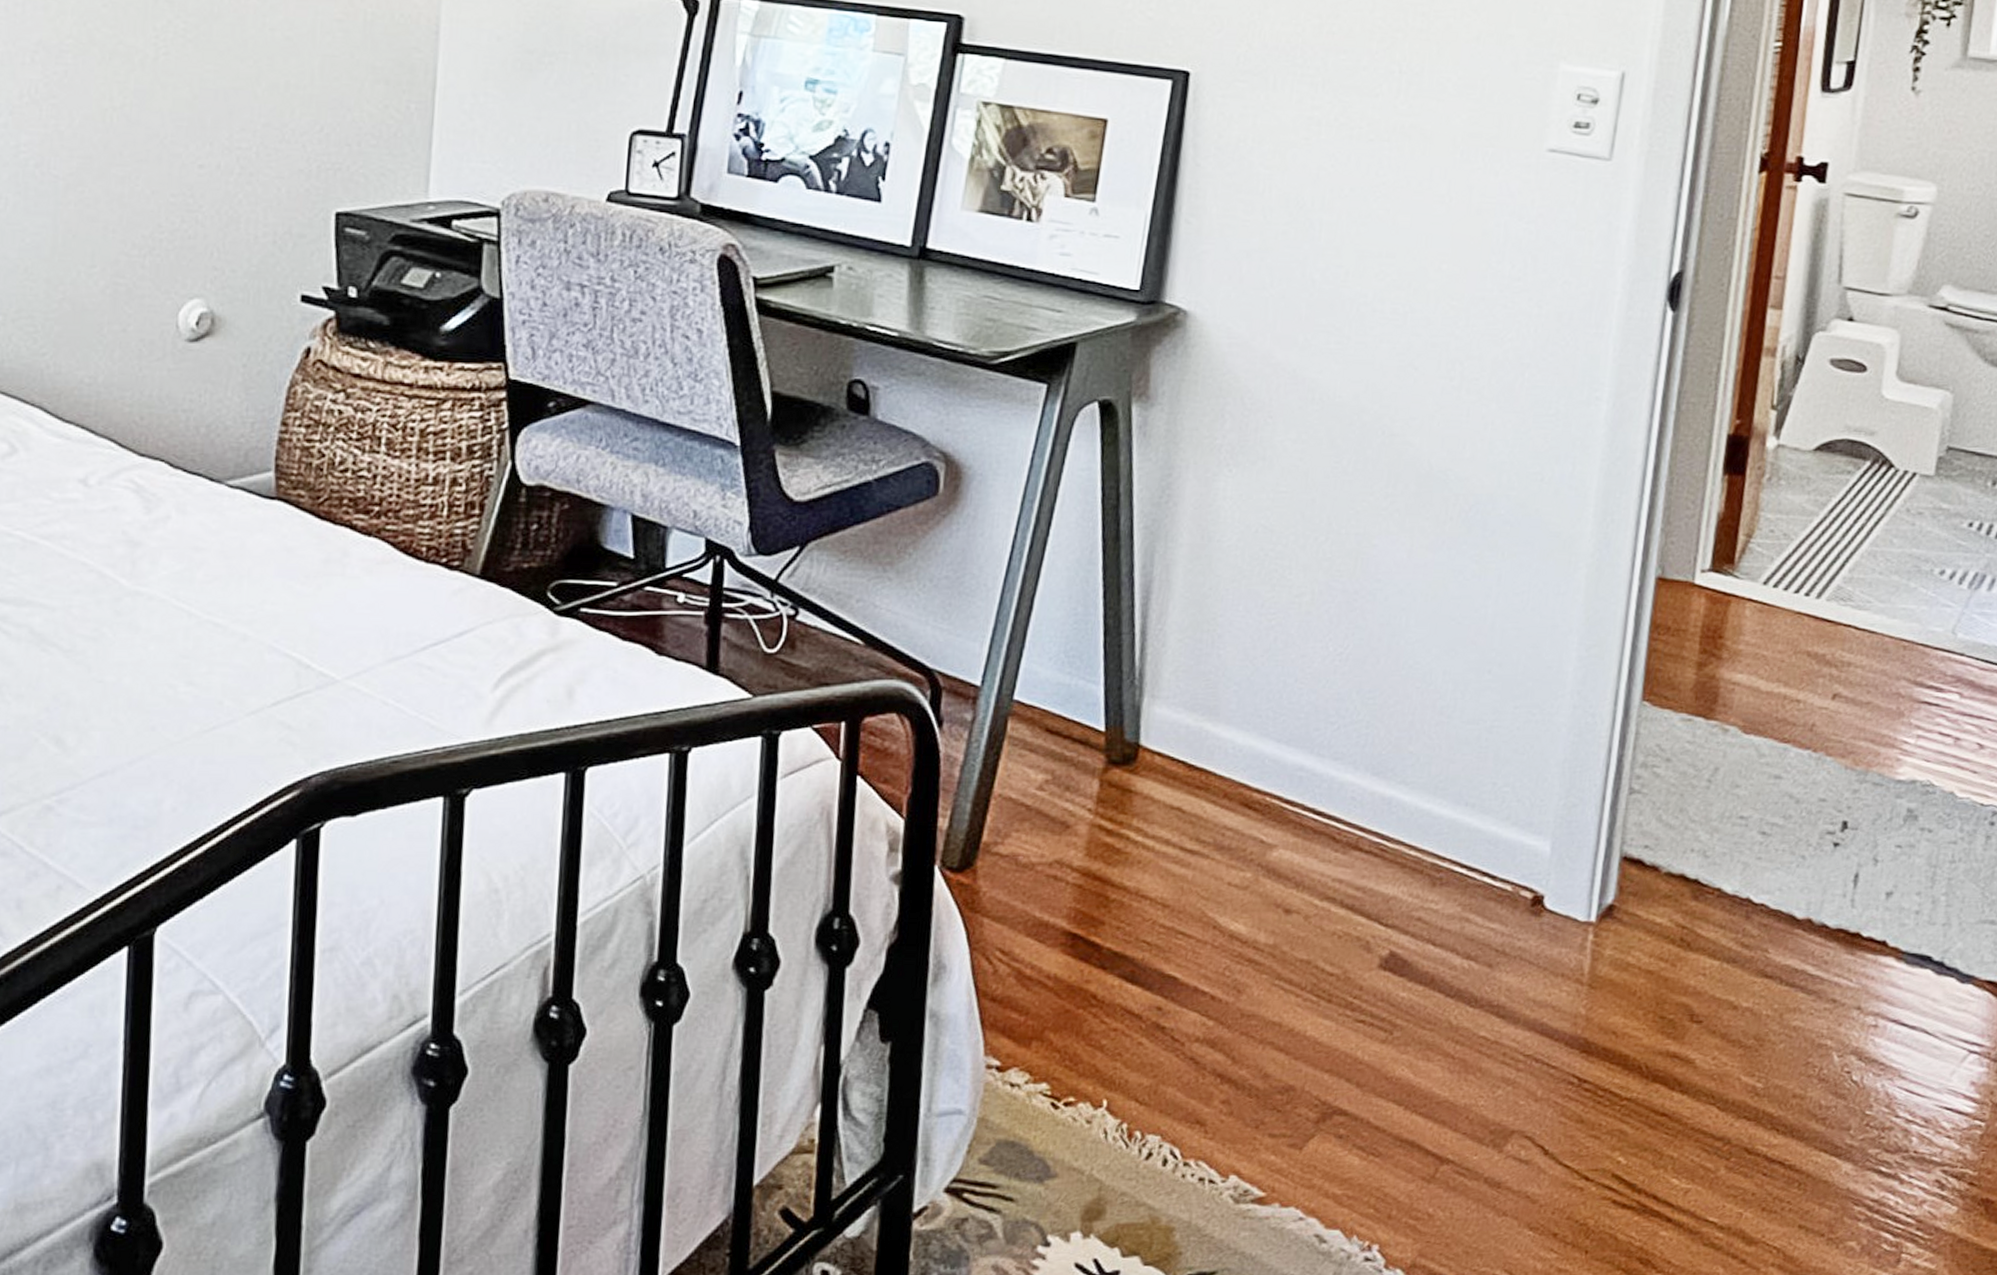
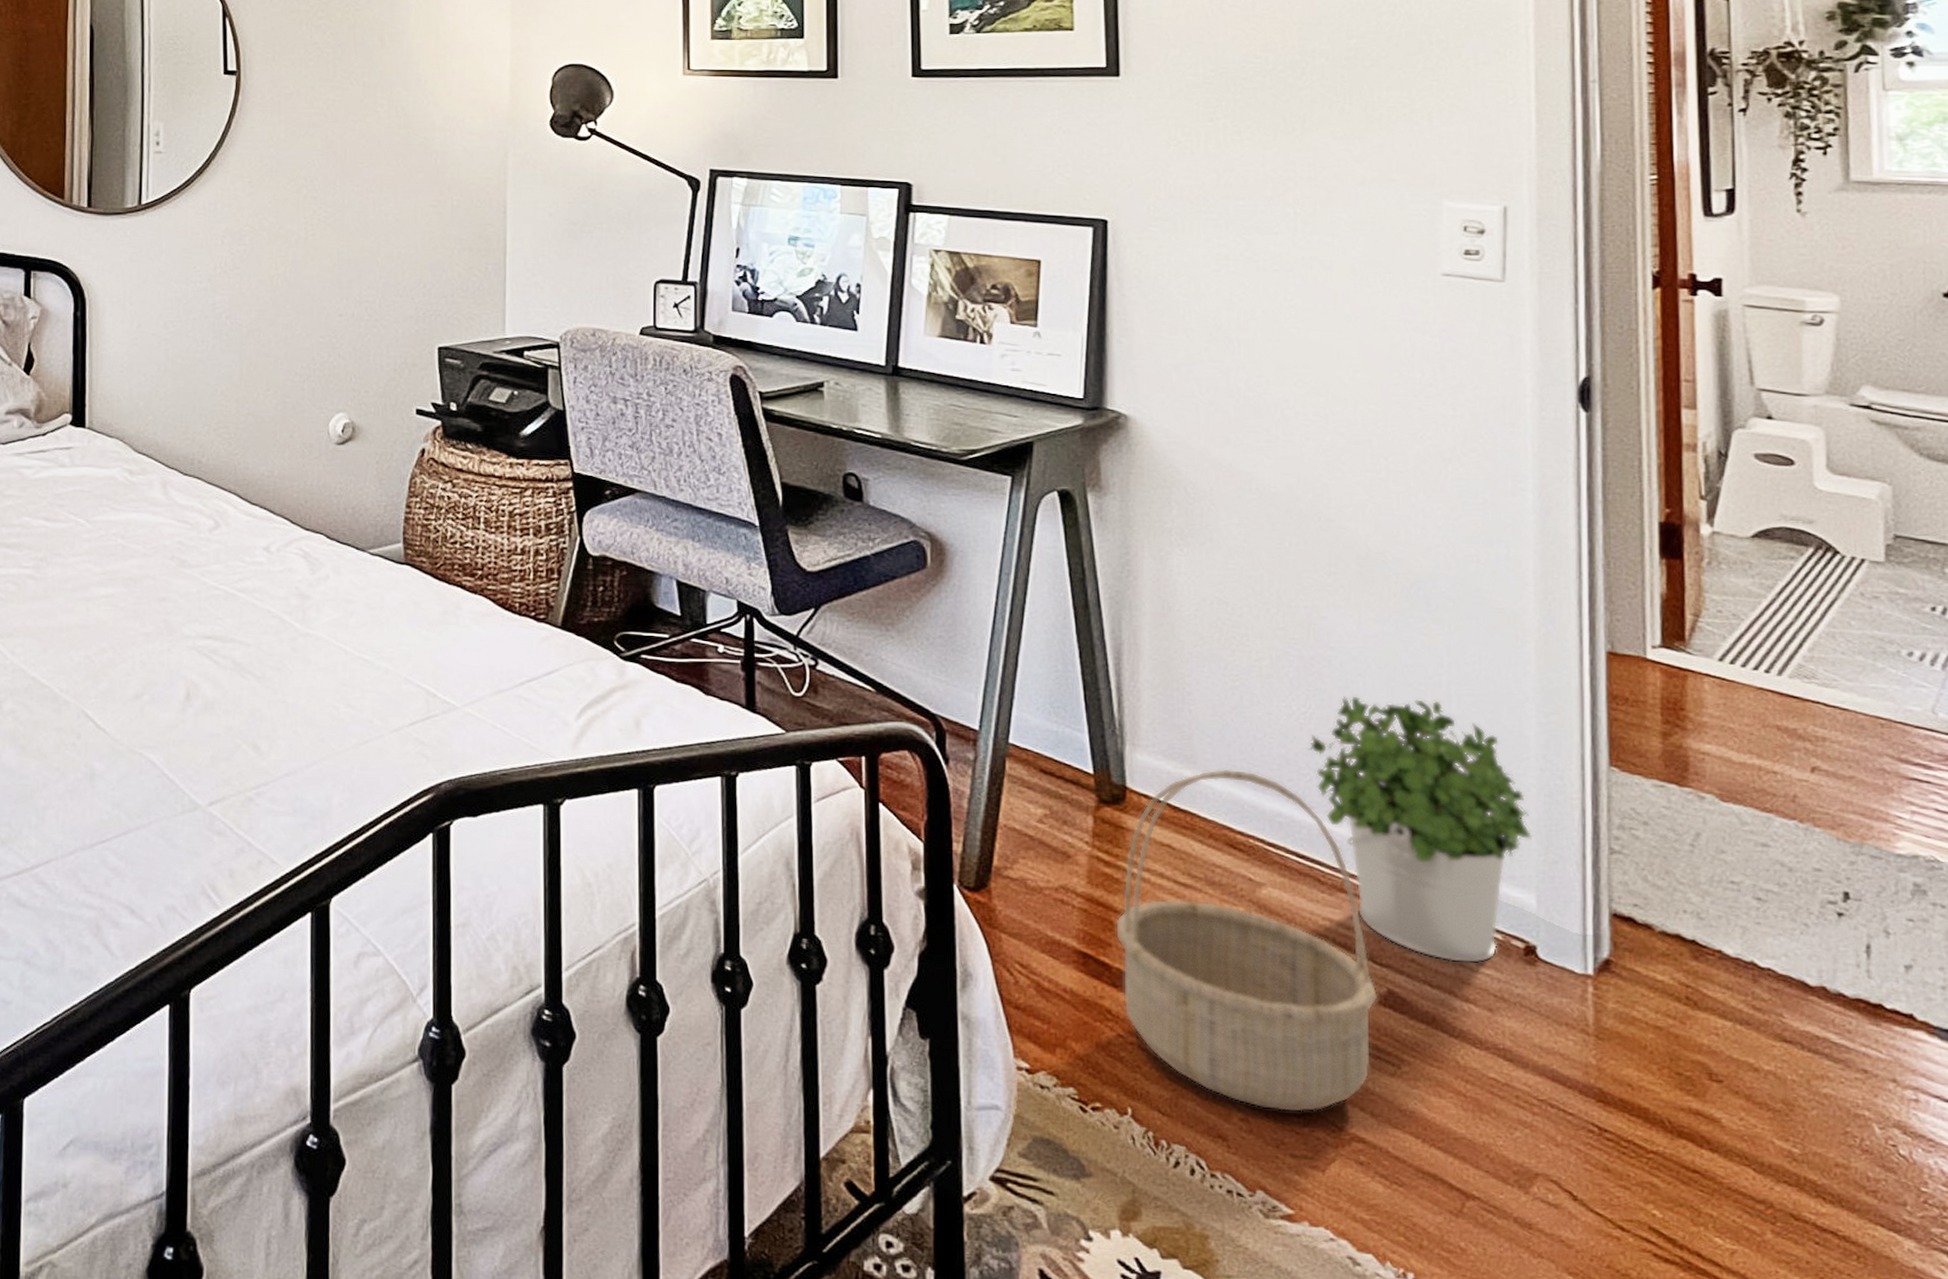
basket: none [1110,720,1380,1090] -> present [1115,768,1378,1113]
potted plant: none [1340,634,1557,919] -> present [1308,697,1533,964]

